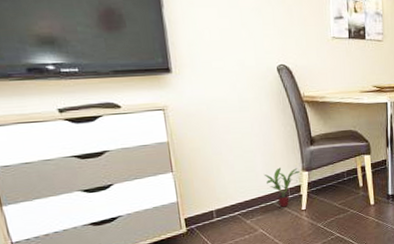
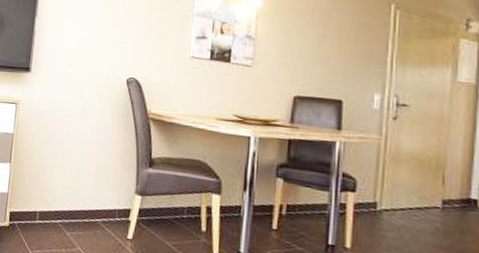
potted plant: present [263,167,301,207] -> none [93,183,133,230]

